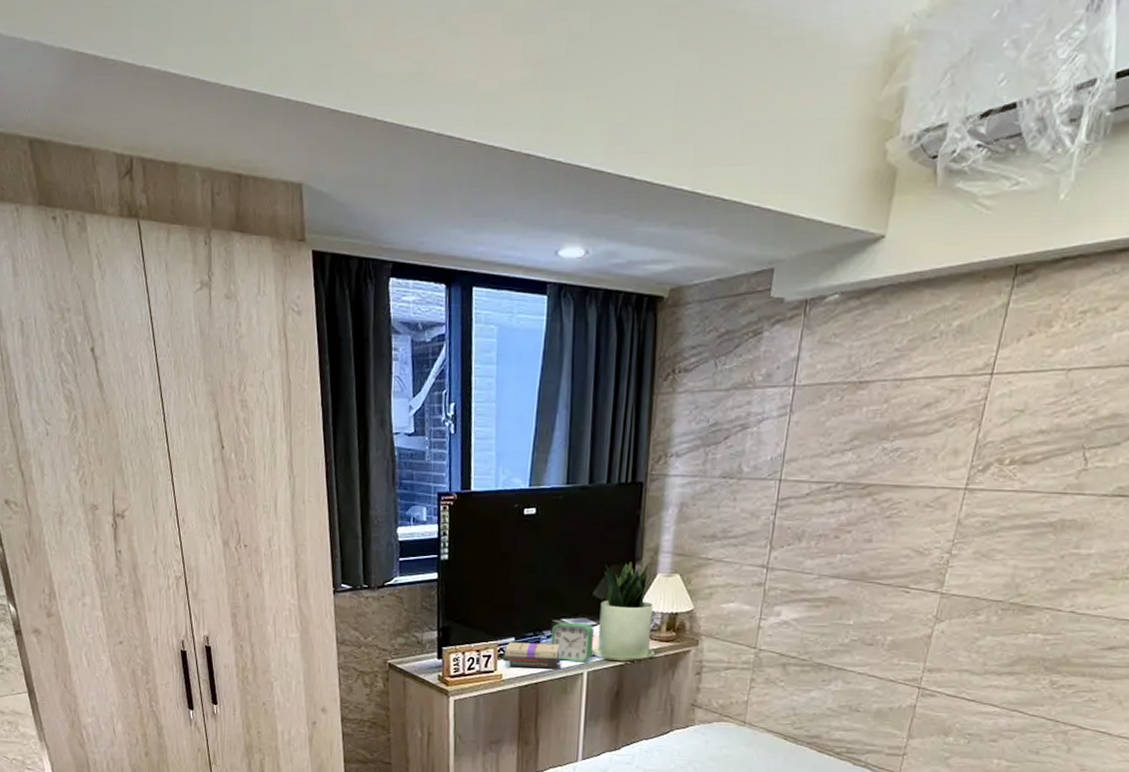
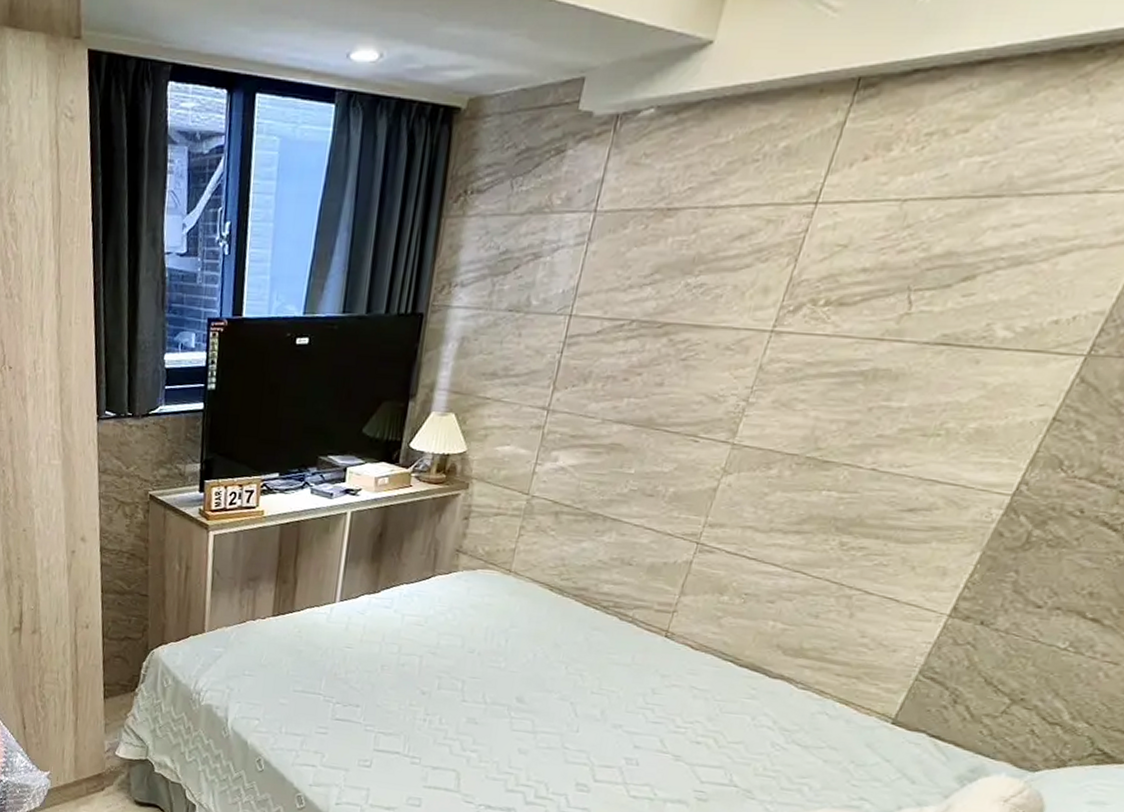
books: present [503,642,560,669] -> none [266,478,325,508]
alarm clock: present [551,622,595,663] -> none [316,459,362,502]
planter: present [592,561,655,662] -> none [357,398,429,504]

